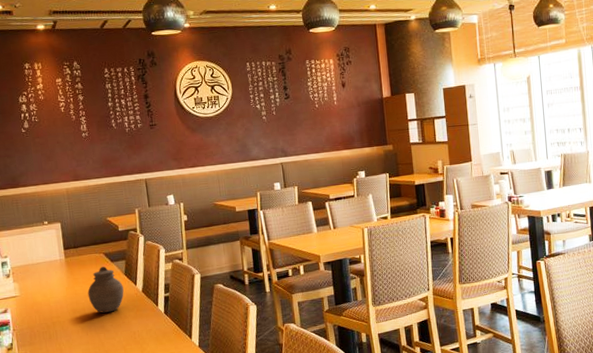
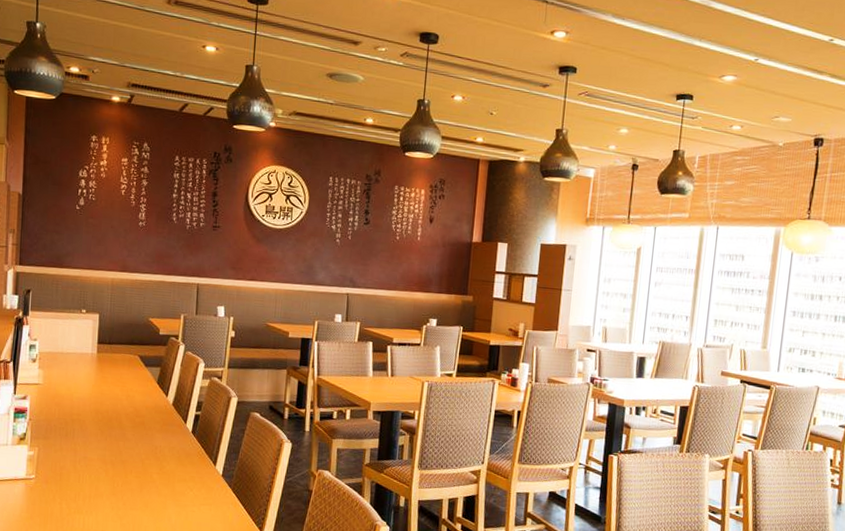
jar: present [87,267,124,313] -> none [114,370,153,421]

